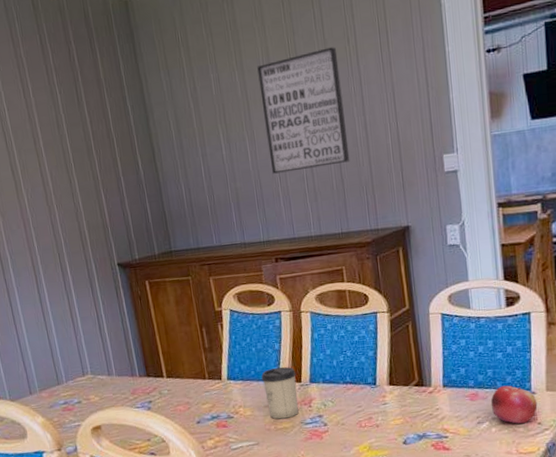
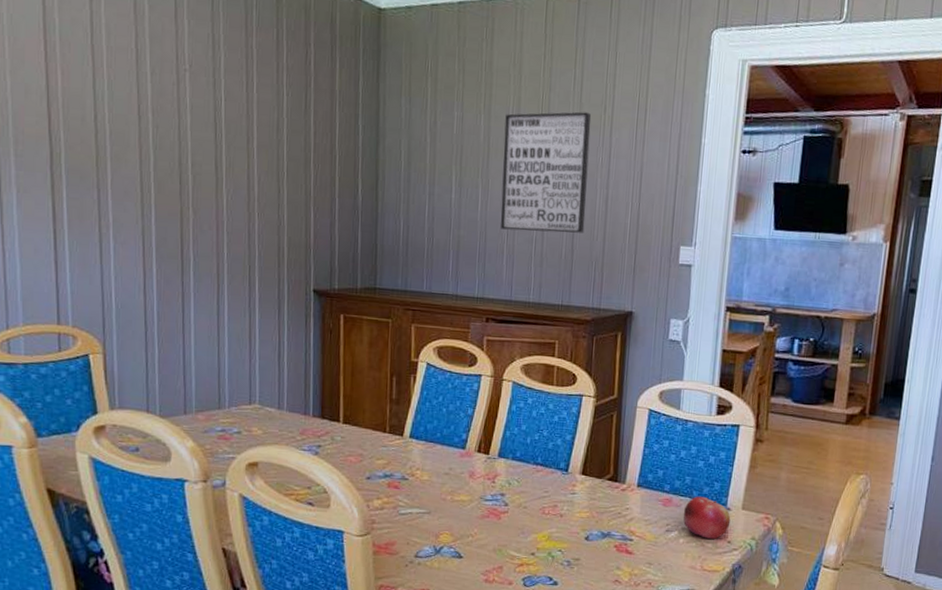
cup: present [261,366,299,420] -> none [446,433,485,491]

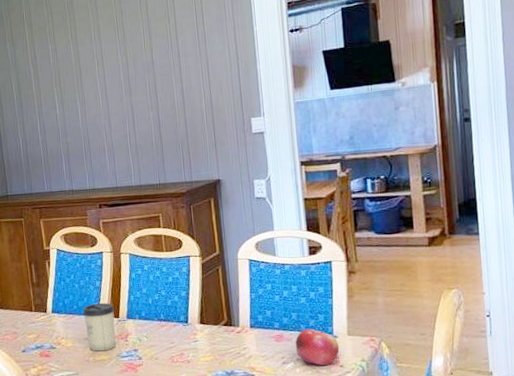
cup: none [446,433,485,491] -> present [82,302,116,352]
wall art: present [500,112,592,233] -> none [89,25,168,131]

